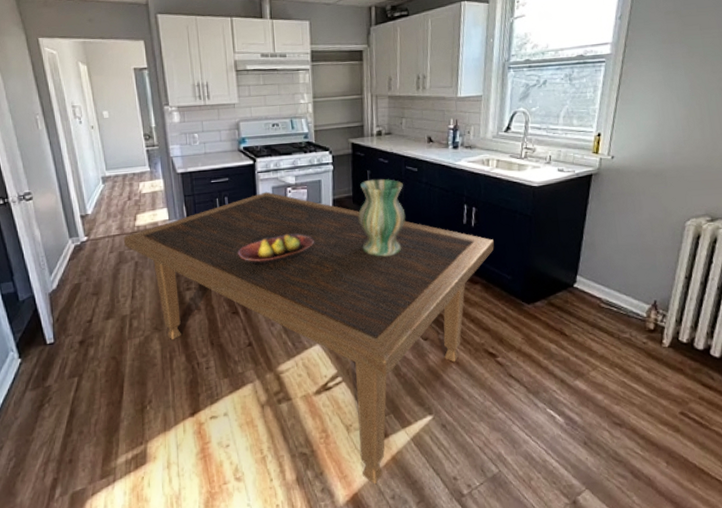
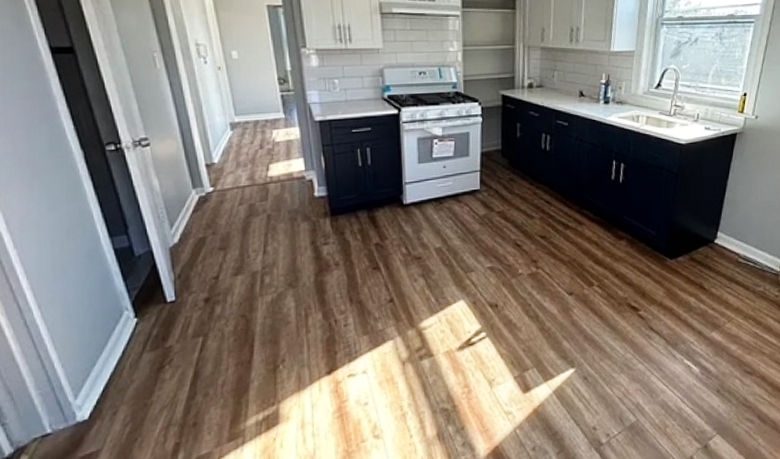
dining table: present [123,191,494,485] -> none [254,143,641,437]
fruit bowl: present [238,234,314,266] -> none [380,187,461,220]
vase: present [358,178,406,257] -> none [507,132,555,212]

